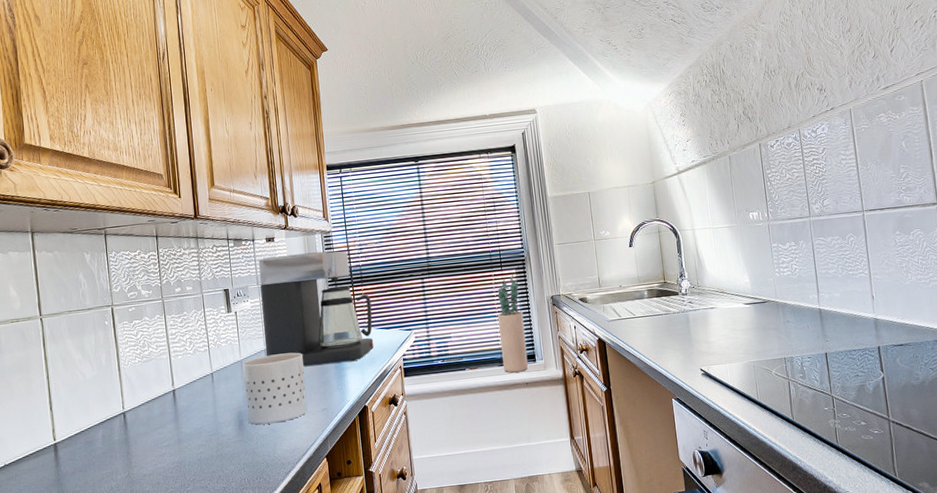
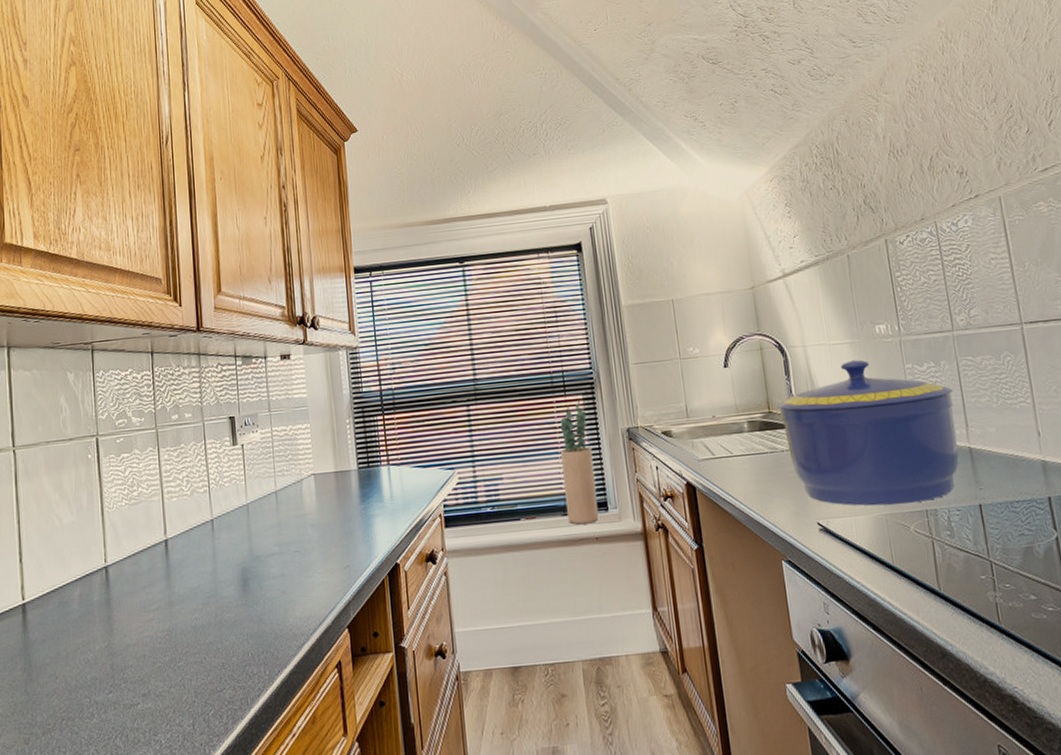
mug: present [242,352,308,425] -> none [248,495,326,585]
coffee maker: present [258,251,374,366] -> none [270,371,409,512]
cooking pot: none [670,240,811,356] -> present [777,359,959,506]

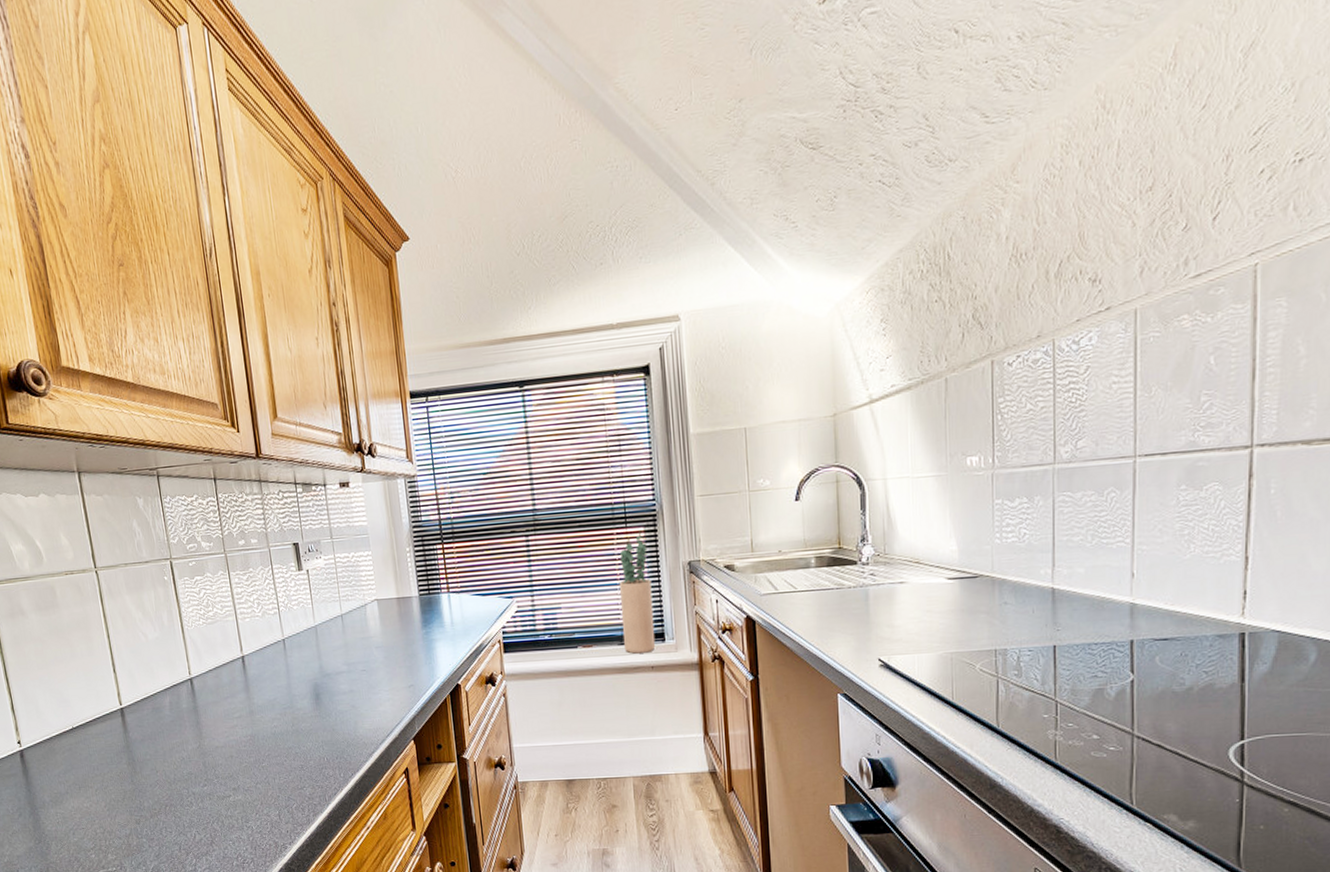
cooking pot: present [777,359,959,506] -> none [848,494,1045,644]

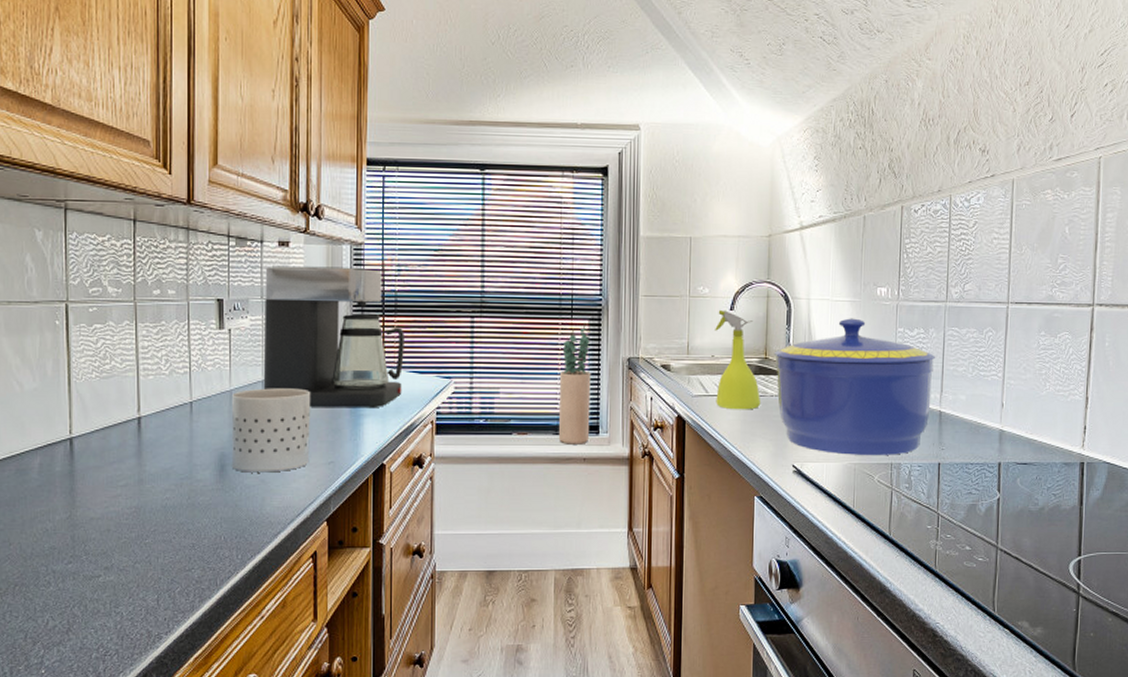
mug: none [316,619,392,700] -> present [231,388,311,473]
coffee maker: none [331,500,468,636] -> present [263,265,404,409]
spray bottle: none [780,501,838,606] -> present [715,309,761,410]
cooking pot: none [848,494,1045,644] -> present [773,318,936,456]

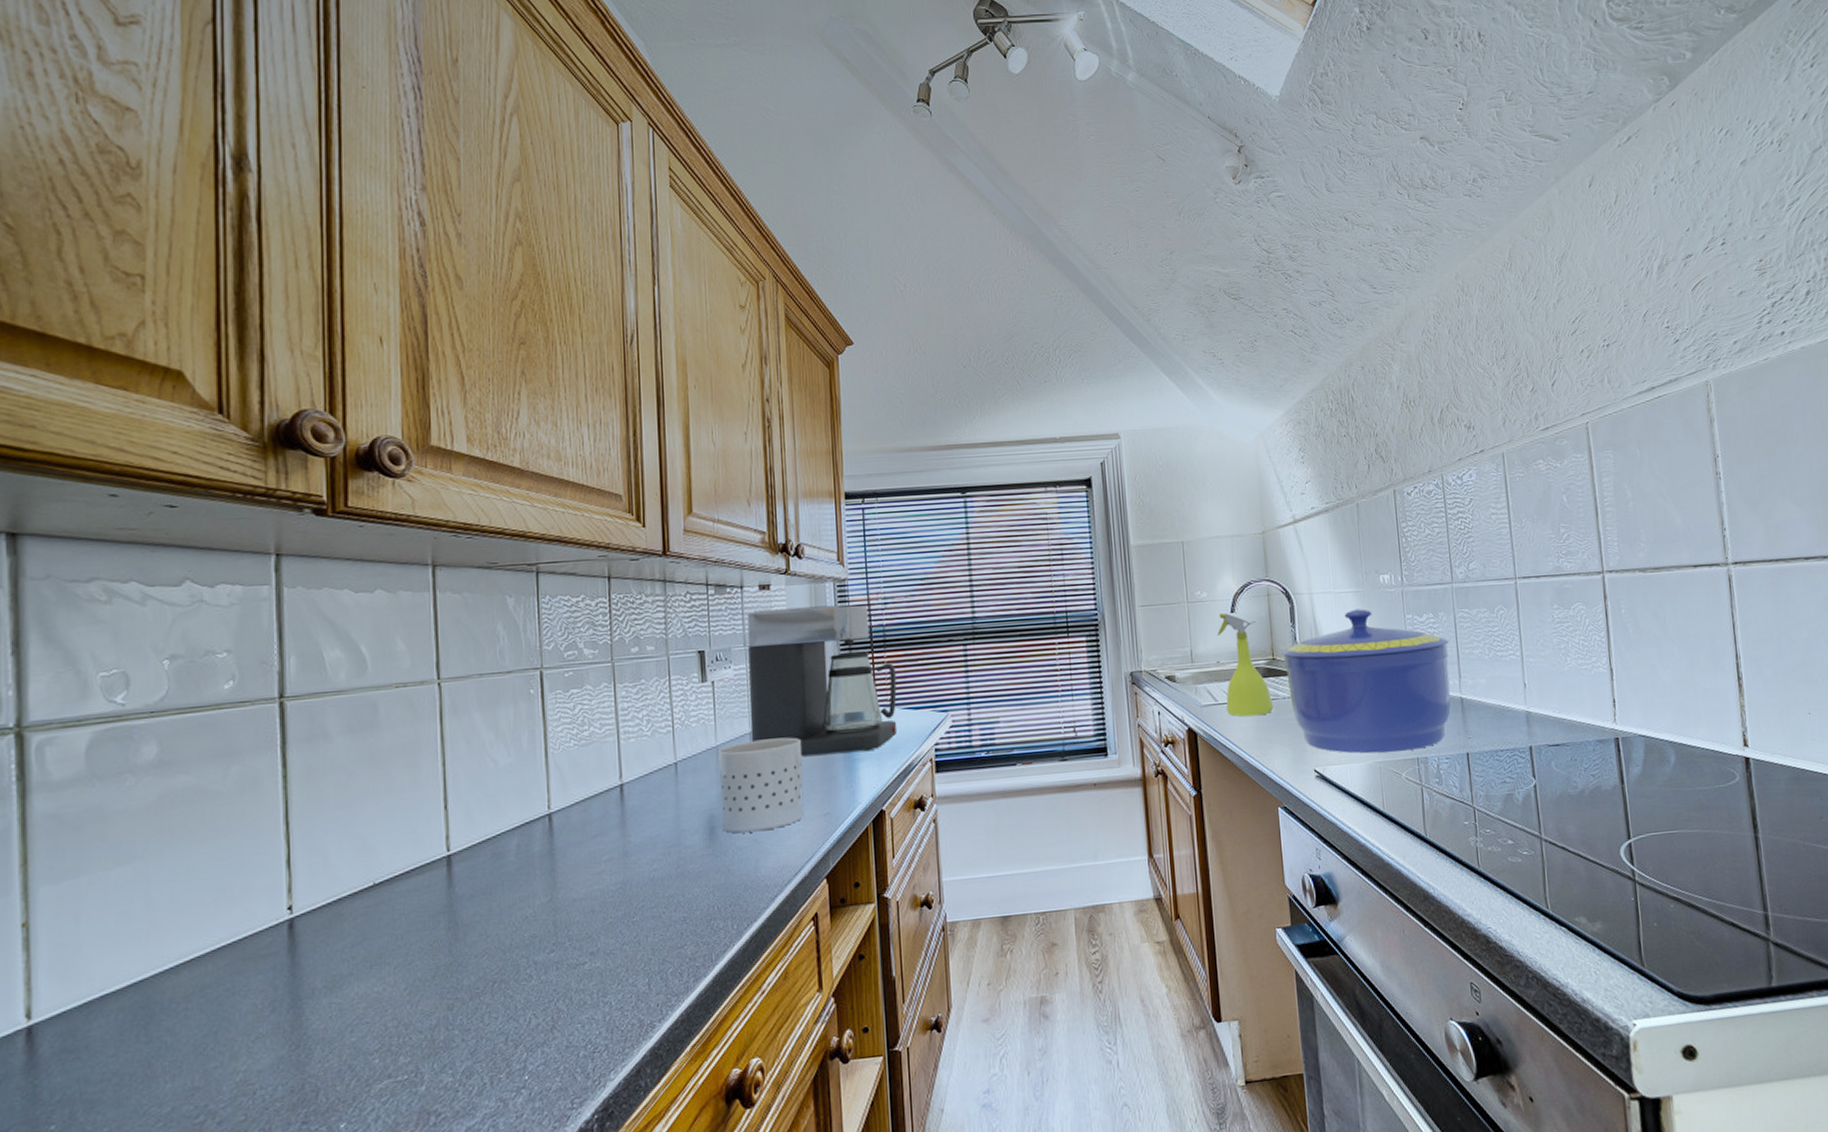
vase: present [558,322,591,444] -> none [1060,639,1098,771]

